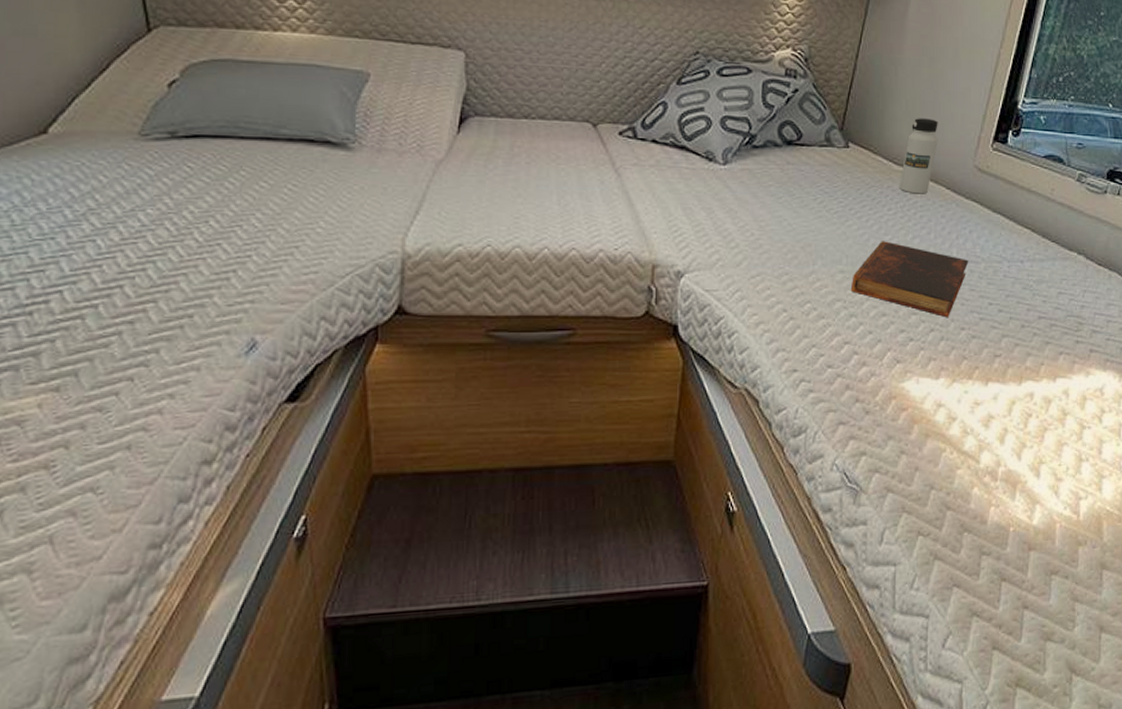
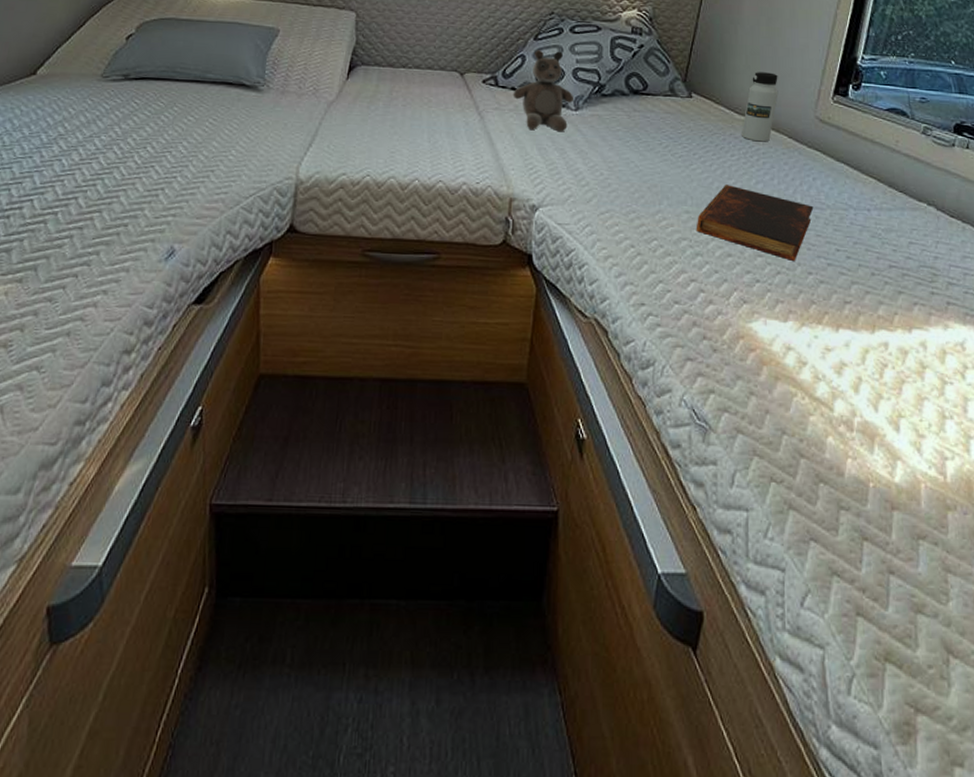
stuffed animal: none [653,96,723,189] -> present [513,50,575,132]

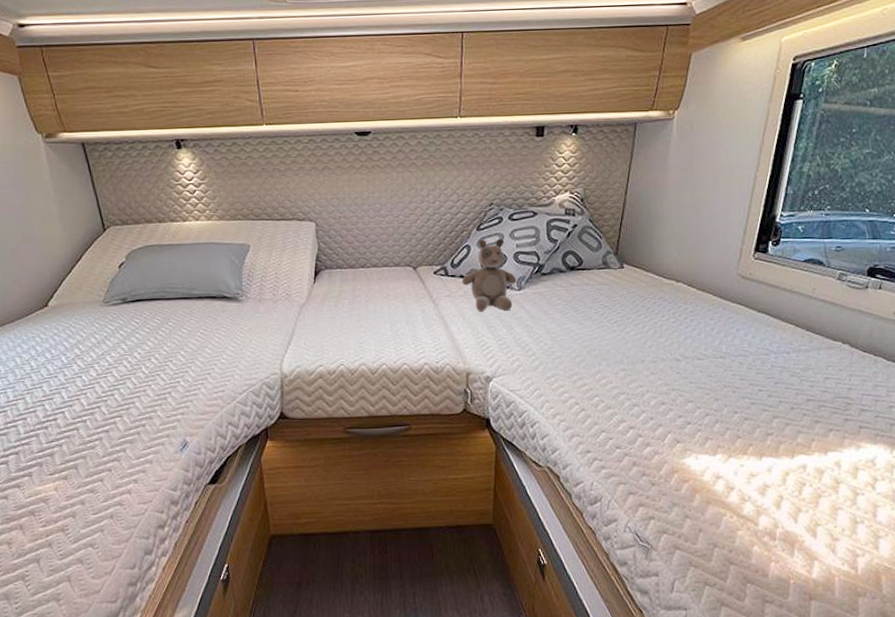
book: present [696,184,814,261] -> none [632,342,738,403]
water bottle: present [742,72,779,142] -> none [670,238,703,302]

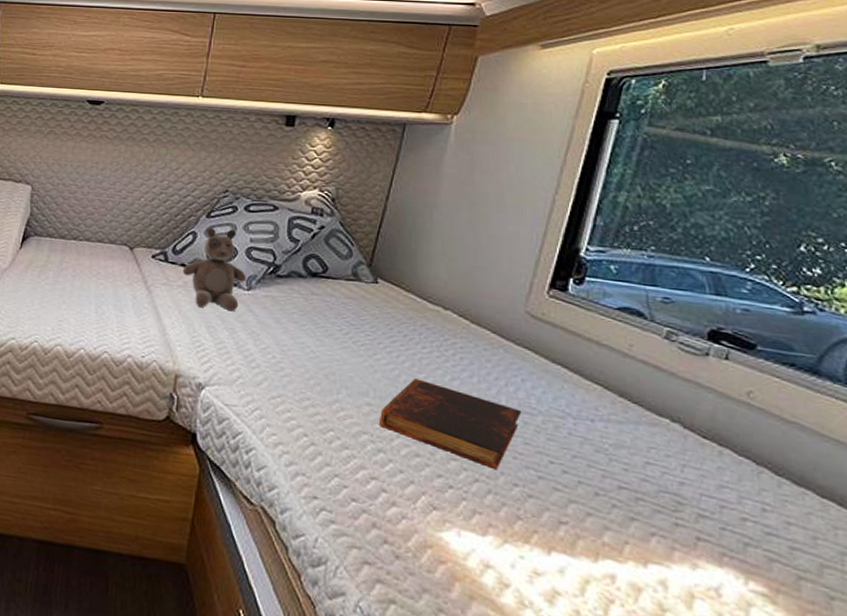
book: none [632,342,738,403] -> present [378,378,522,469]

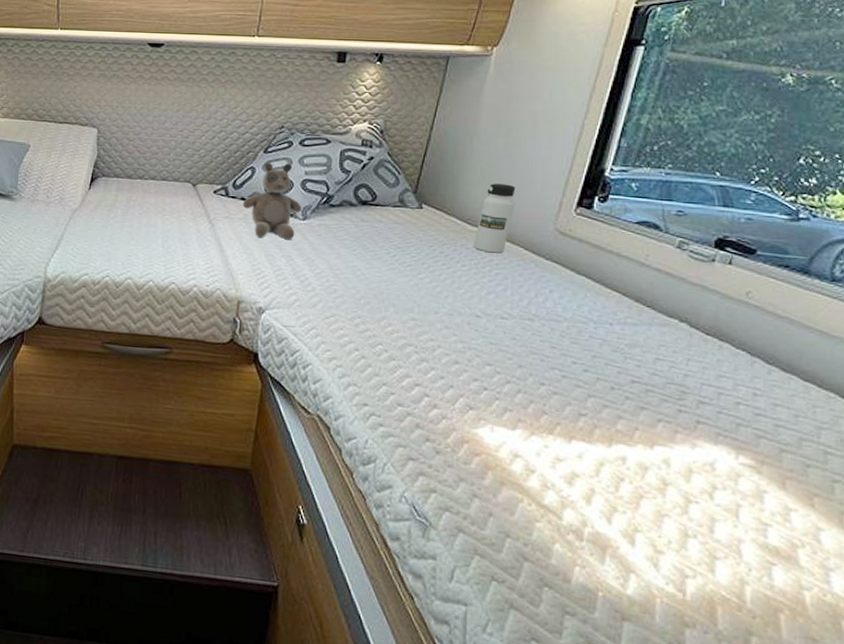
book: present [378,378,522,469] -> none [422,294,549,371]
water bottle: none [435,259,481,336] -> present [474,183,516,253]

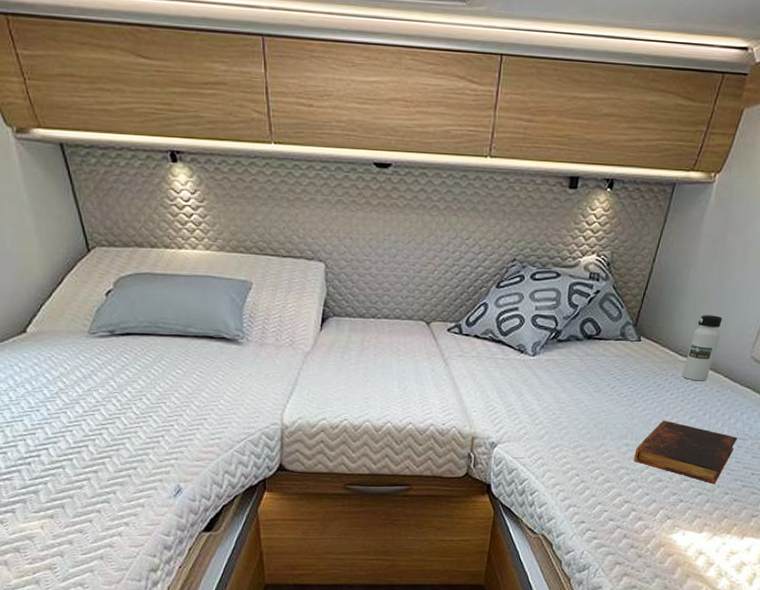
stuffed animal: present [242,162,303,240] -> none [475,298,533,376]
book: none [422,294,549,371] -> present [633,420,738,484]

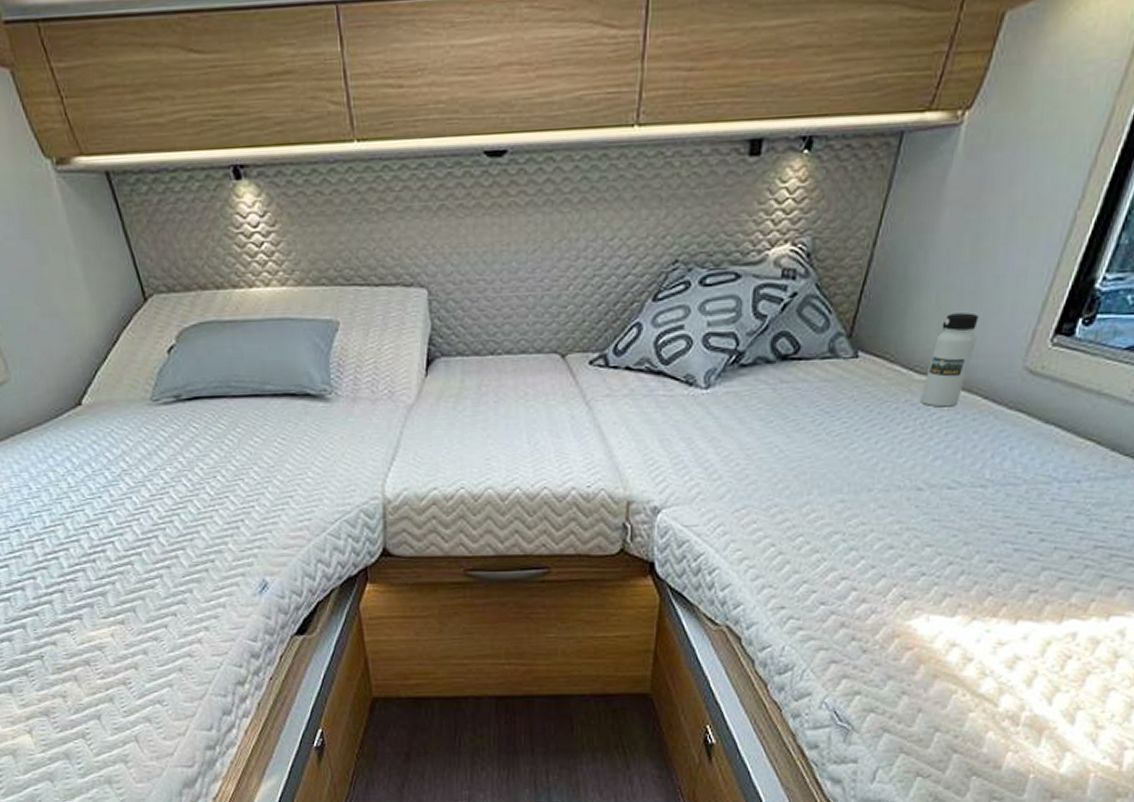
book: present [633,420,738,484] -> none [851,464,1006,548]

